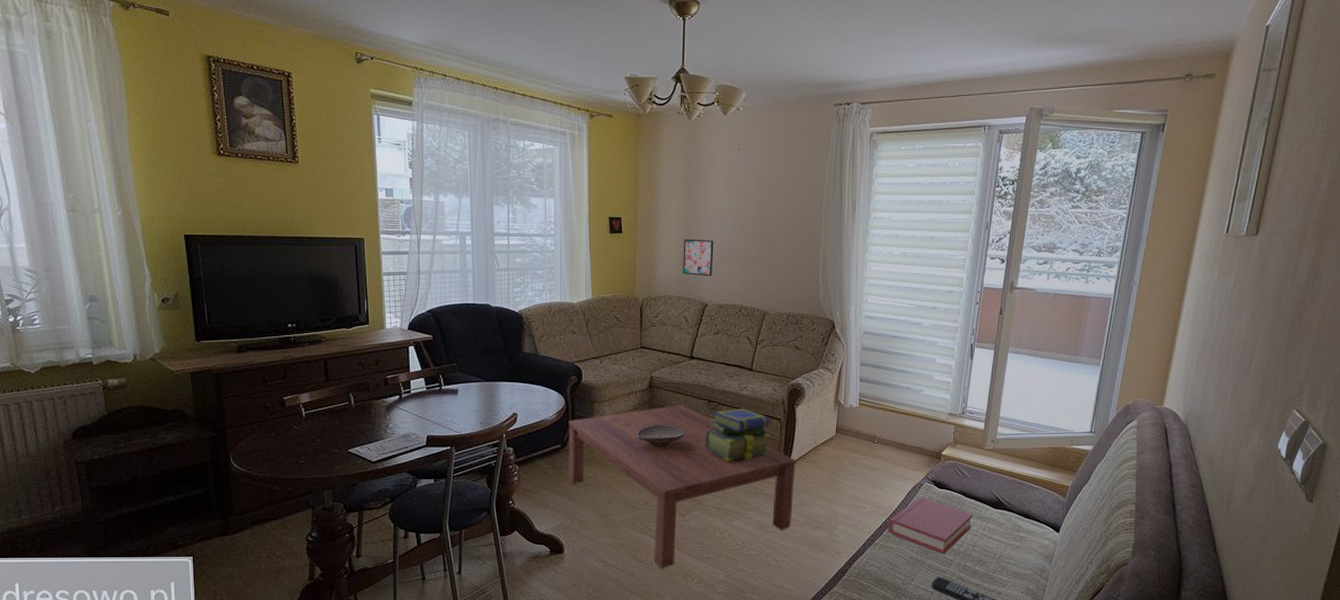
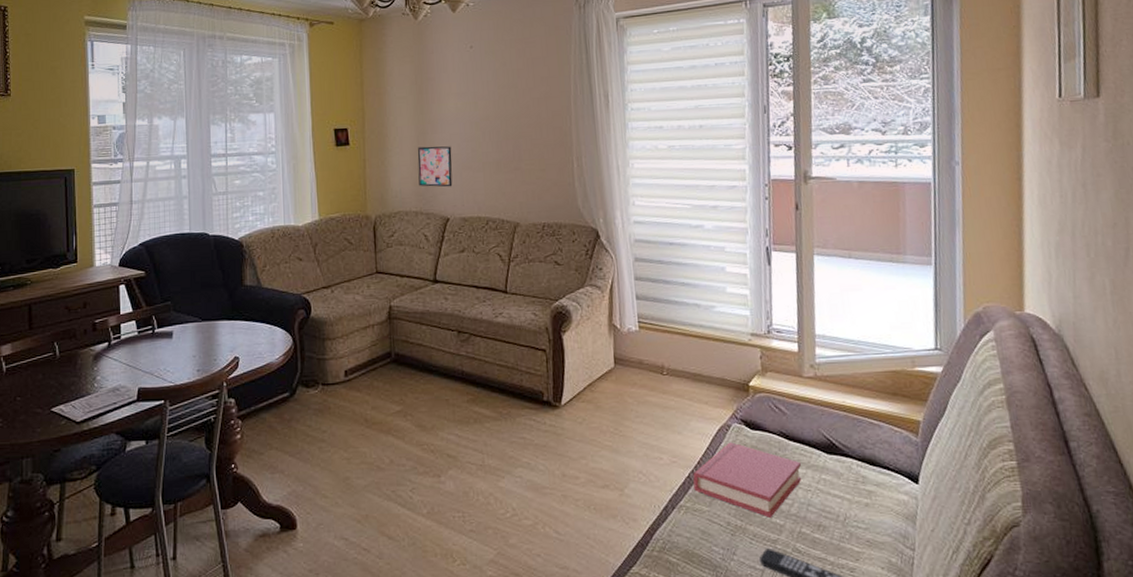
coffee table: present [568,405,797,569] -> none [297,338,571,547]
decorative bowl: present [636,424,685,447] -> none [376,362,433,391]
stack of books: present [705,408,770,461] -> none [457,339,535,405]

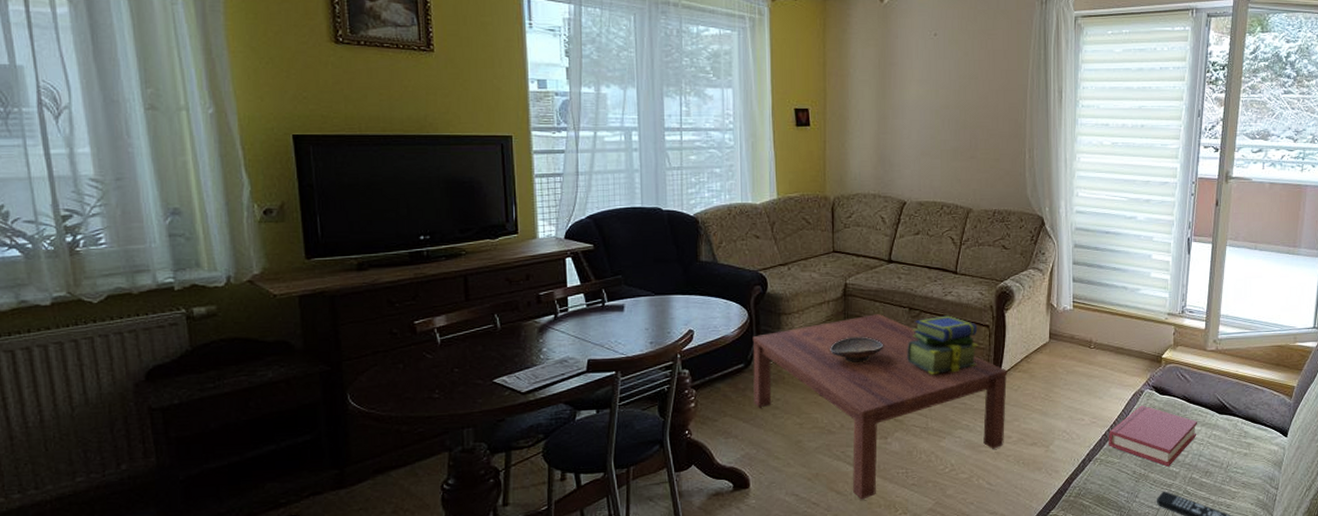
coffee table: none [297,338,571,547] -> present [752,314,1008,500]
decorative bowl: none [376,362,433,391] -> present [830,336,884,363]
wall art: present [417,146,453,187] -> none [877,131,912,172]
stack of books: none [457,339,535,405] -> present [907,315,978,375]

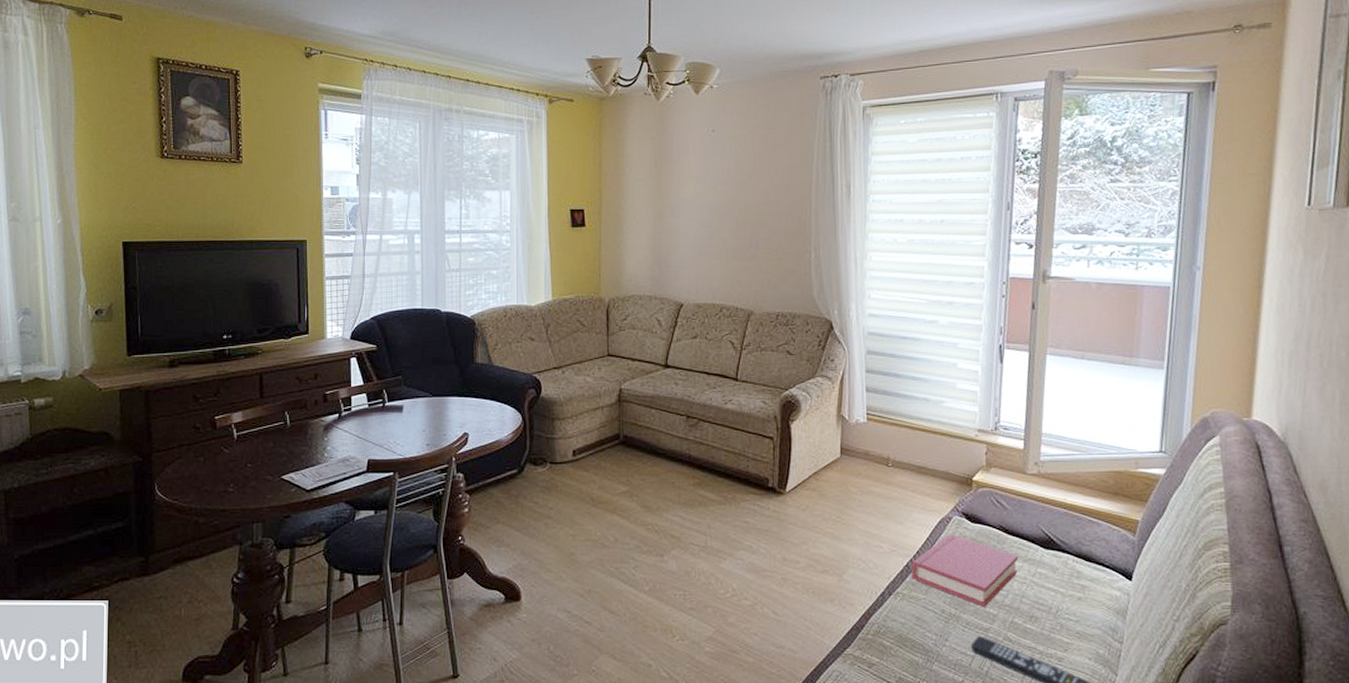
coffee table: present [752,314,1008,500] -> none [526,422,795,622]
decorative bowl: present [830,336,884,363] -> none [604,444,660,472]
stack of books: present [907,315,978,375] -> none [684,425,761,489]

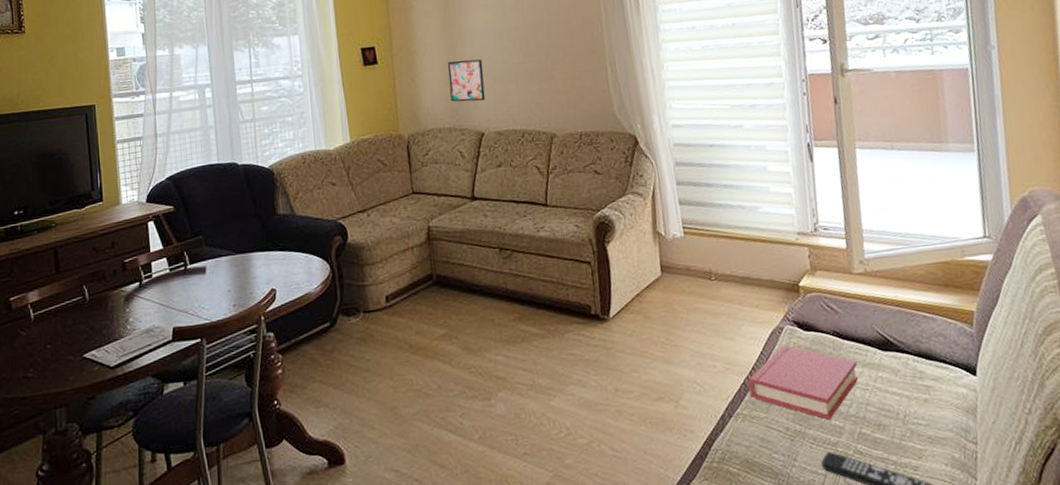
wall art: none [654,230,689,273] -> present [448,59,486,102]

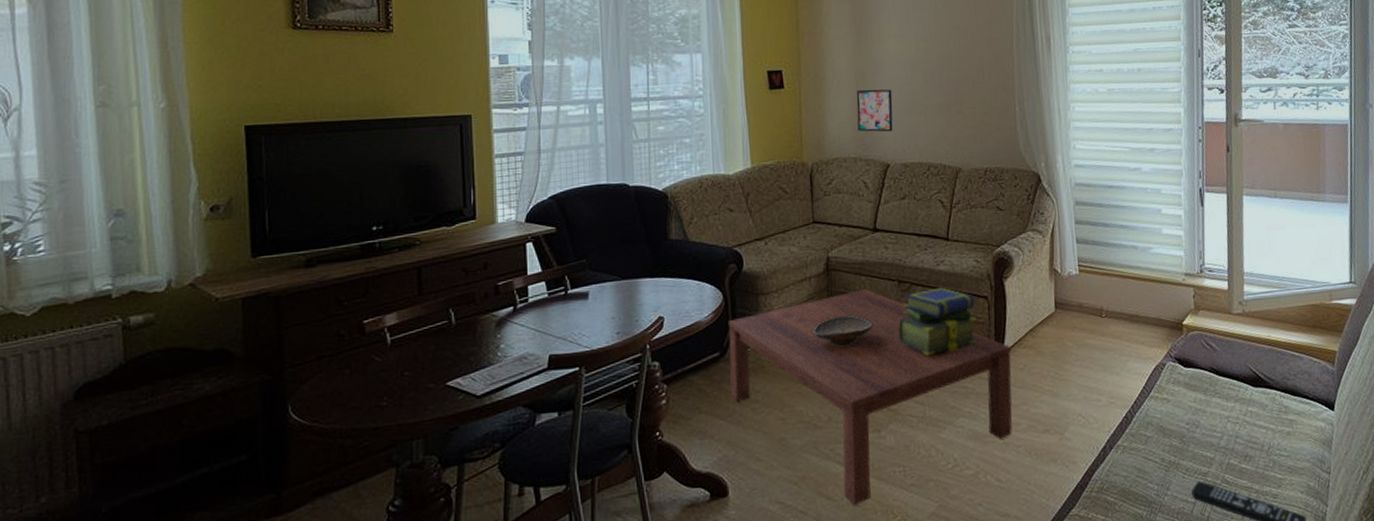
coffee table: none [336,257,625,474] -> present [728,289,1013,506]
decorative bowl: none [418,283,477,314] -> present [813,315,873,346]
stack of books: none [501,253,582,323] -> present [898,287,977,356]
hardback book: present [748,345,858,420] -> none [1130,380,1230,452]

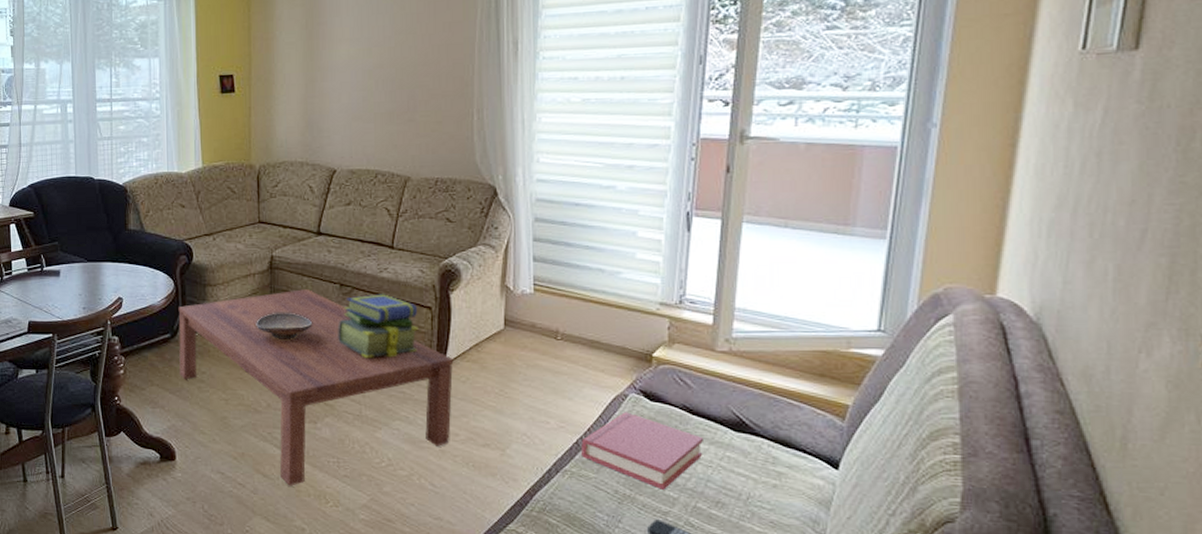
wall art: present [856,89,893,132] -> none [305,94,342,138]
hardback book: none [1130,380,1230,452] -> present [581,412,703,490]

